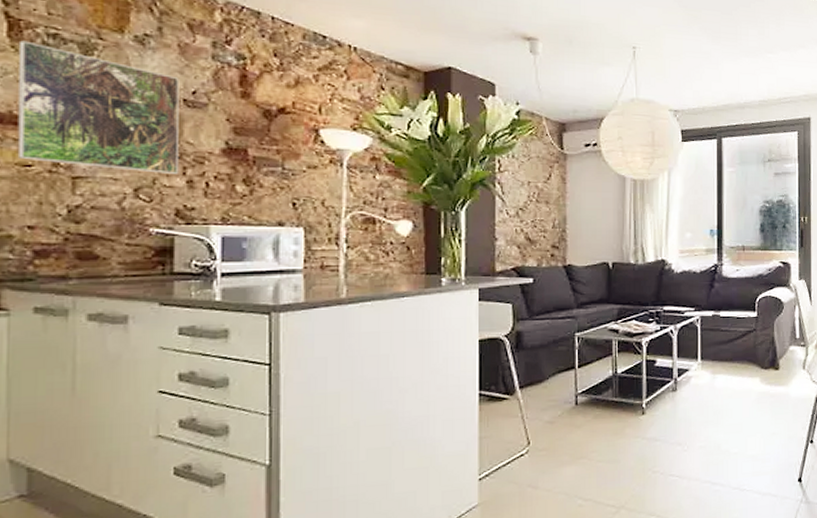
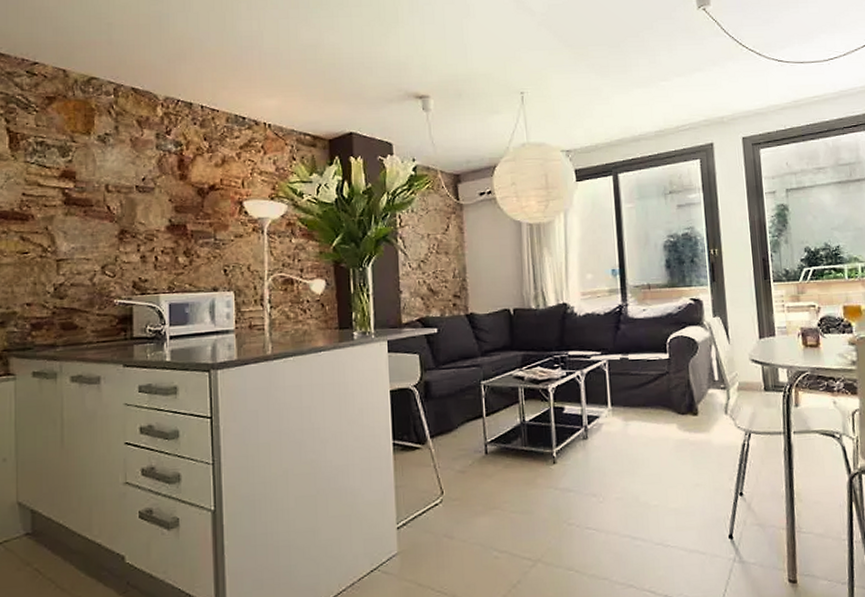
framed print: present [17,40,180,174] -> none [16,150,135,252]

